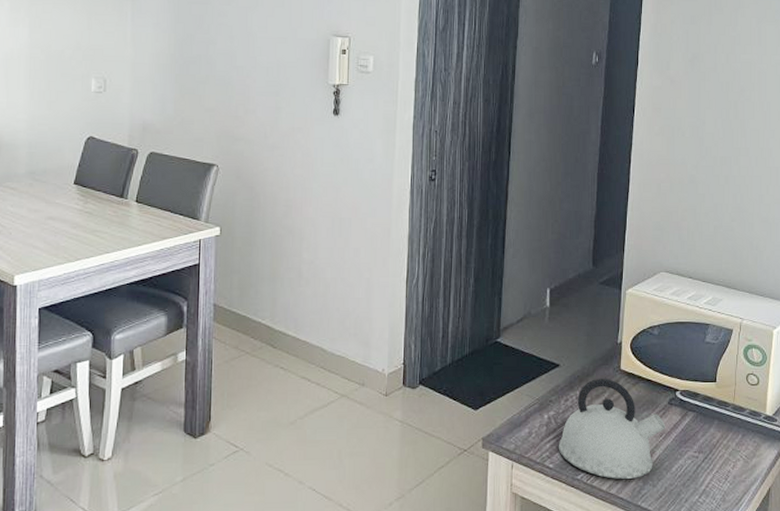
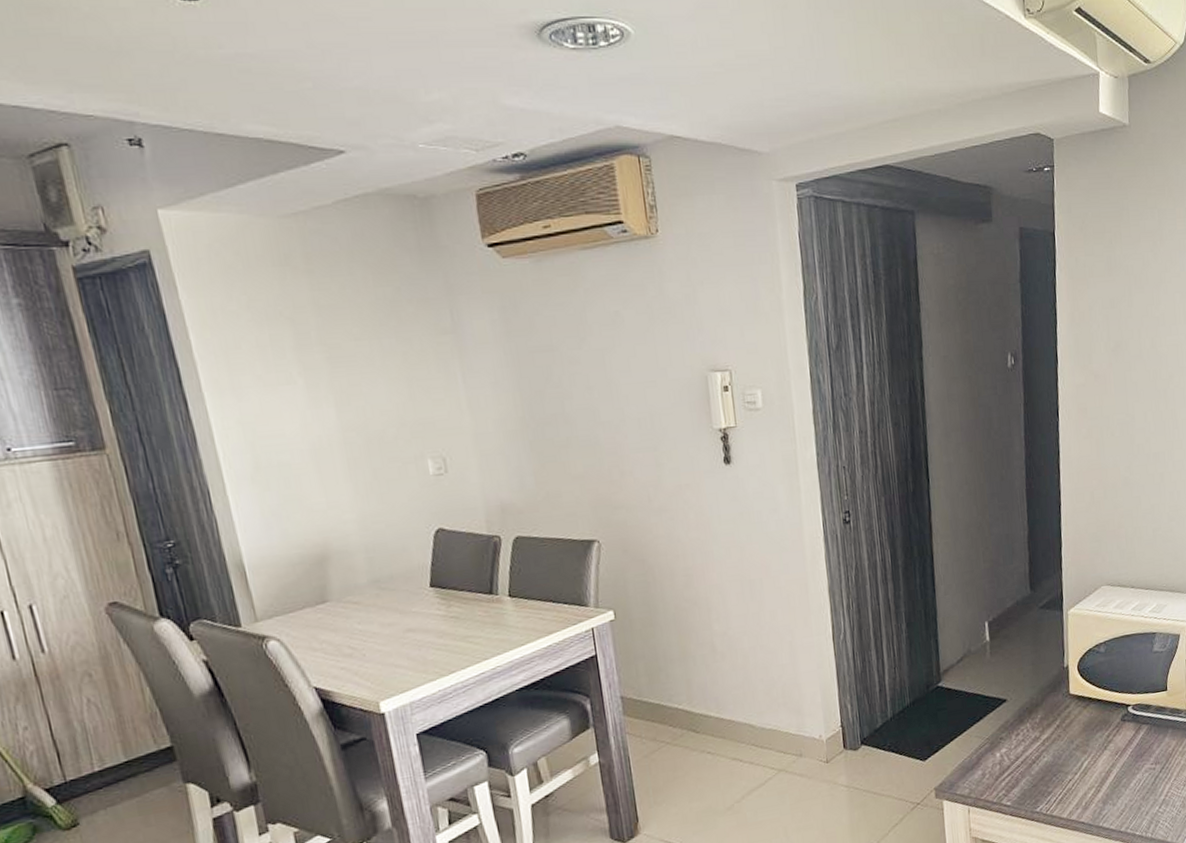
kettle: present [558,378,666,479] -> none [1013,705,1121,806]

